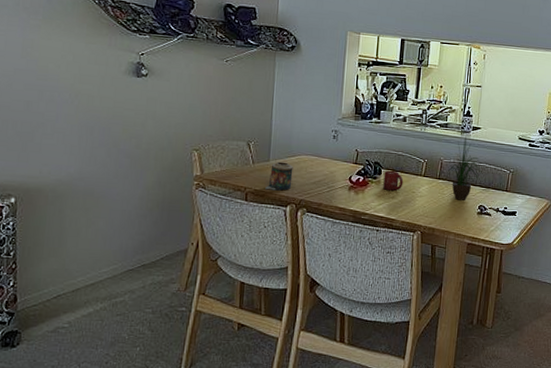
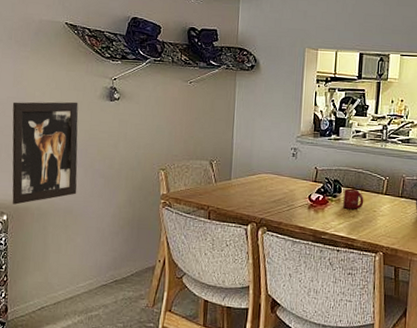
wall art: none [20,74,100,186] -> present [12,101,79,205]
candle: present [265,161,293,191] -> none [227,180,254,209]

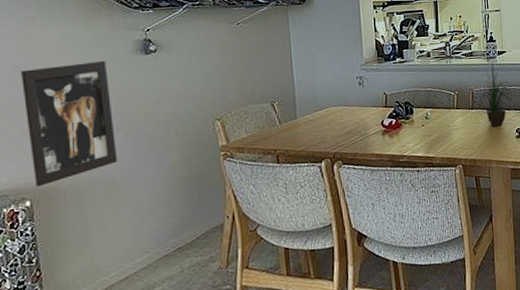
cup: present [343,188,364,210] -> none [416,107,437,129]

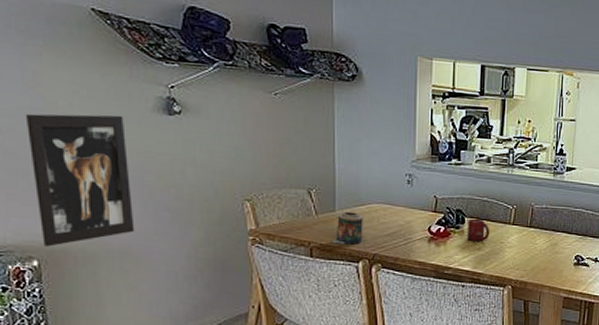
candle: none [296,117,324,149] -> present [332,211,363,245]
cup: none [416,107,437,129] -> present [467,218,490,242]
potted plant: present [478,59,514,127] -> none [537,174,578,250]

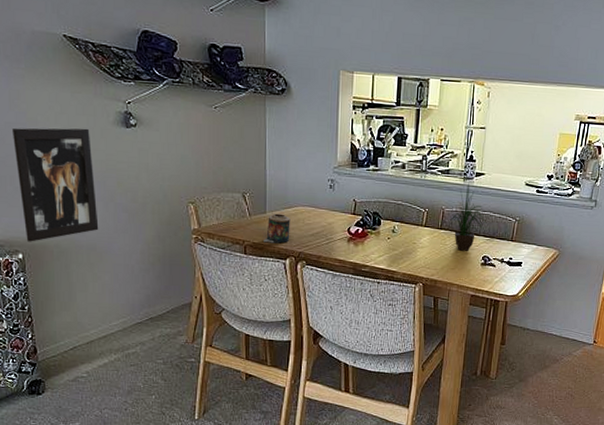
cup: present [467,218,490,242] -> none [383,220,404,243]
potted plant: none [537,174,578,250] -> present [448,179,486,251]

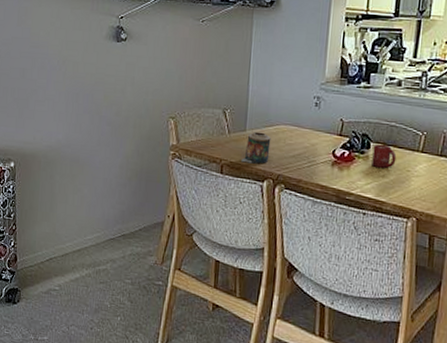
wall art: present [11,128,99,242] -> none [17,42,84,152]
cup: none [383,220,404,243] -> present [372,144,397,169]

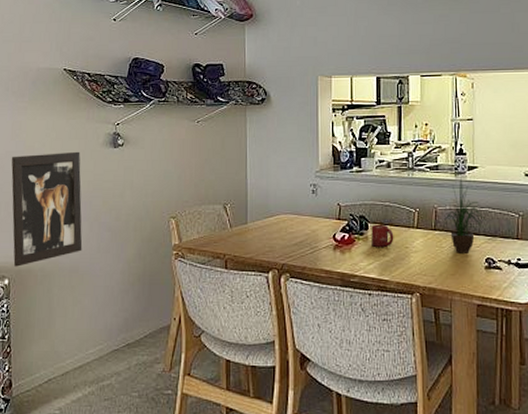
wall art: none [17,42,84,152] -> present [11,151,83,267]
candle: present [241,131,271,164] -> none [245,223,272,255]

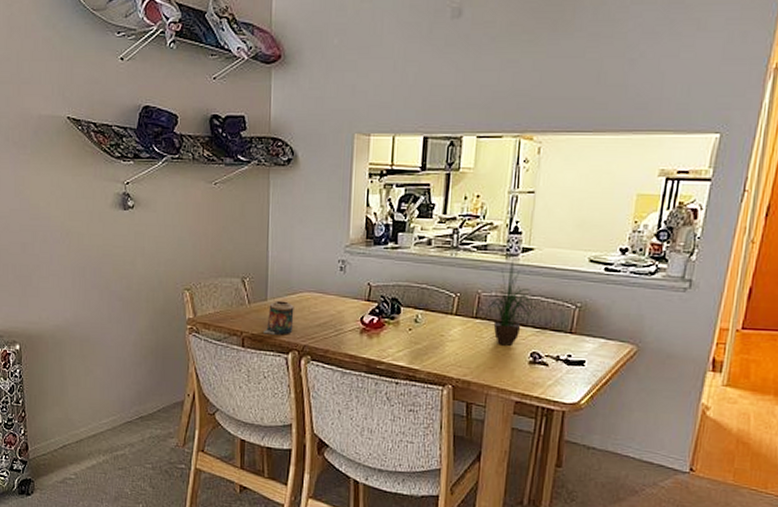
wall art: present [11,151,83,267] -> none [15,212,93,333]
candle: none [245,223,272,255] -> present [263,300,294,335]
cup: present [371,224,394,248] -> none [403,308,429,335]

